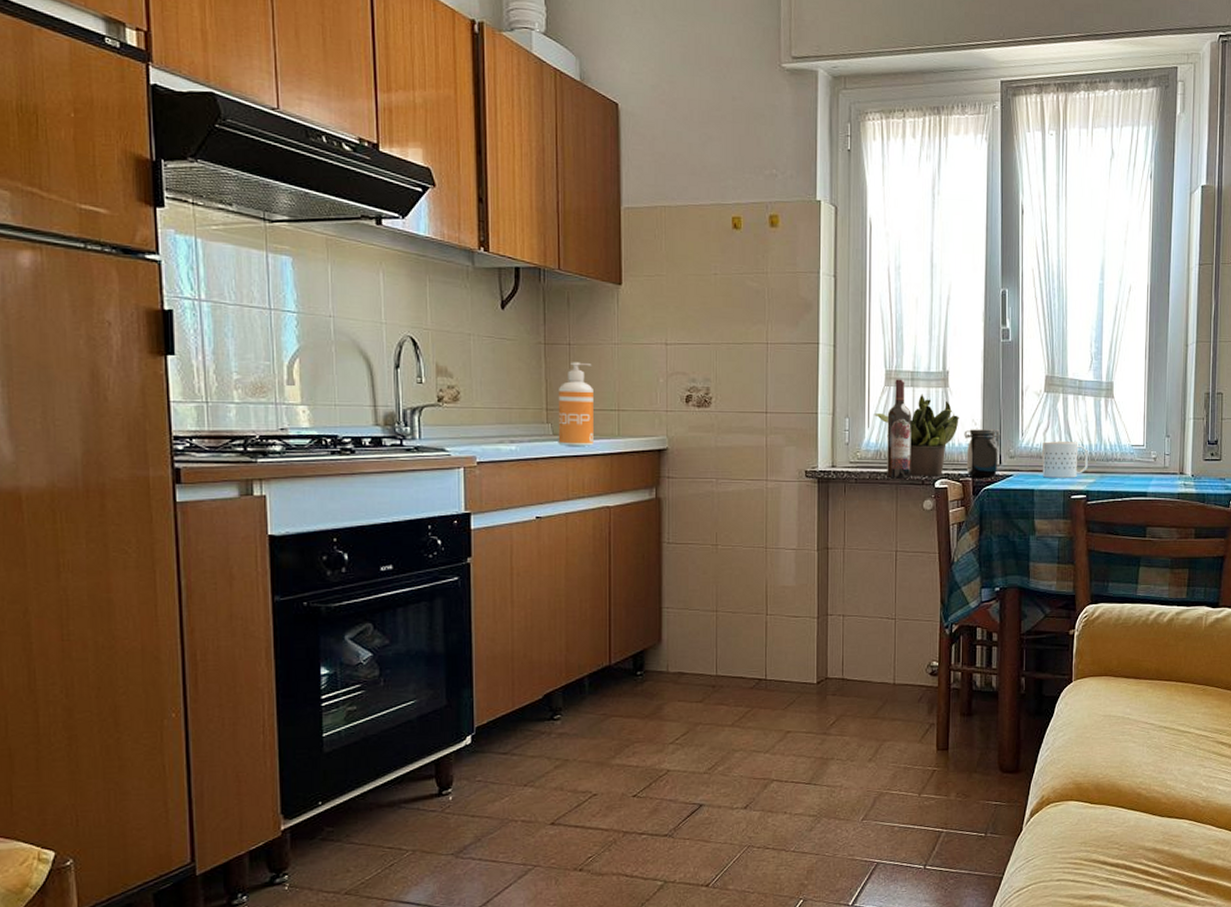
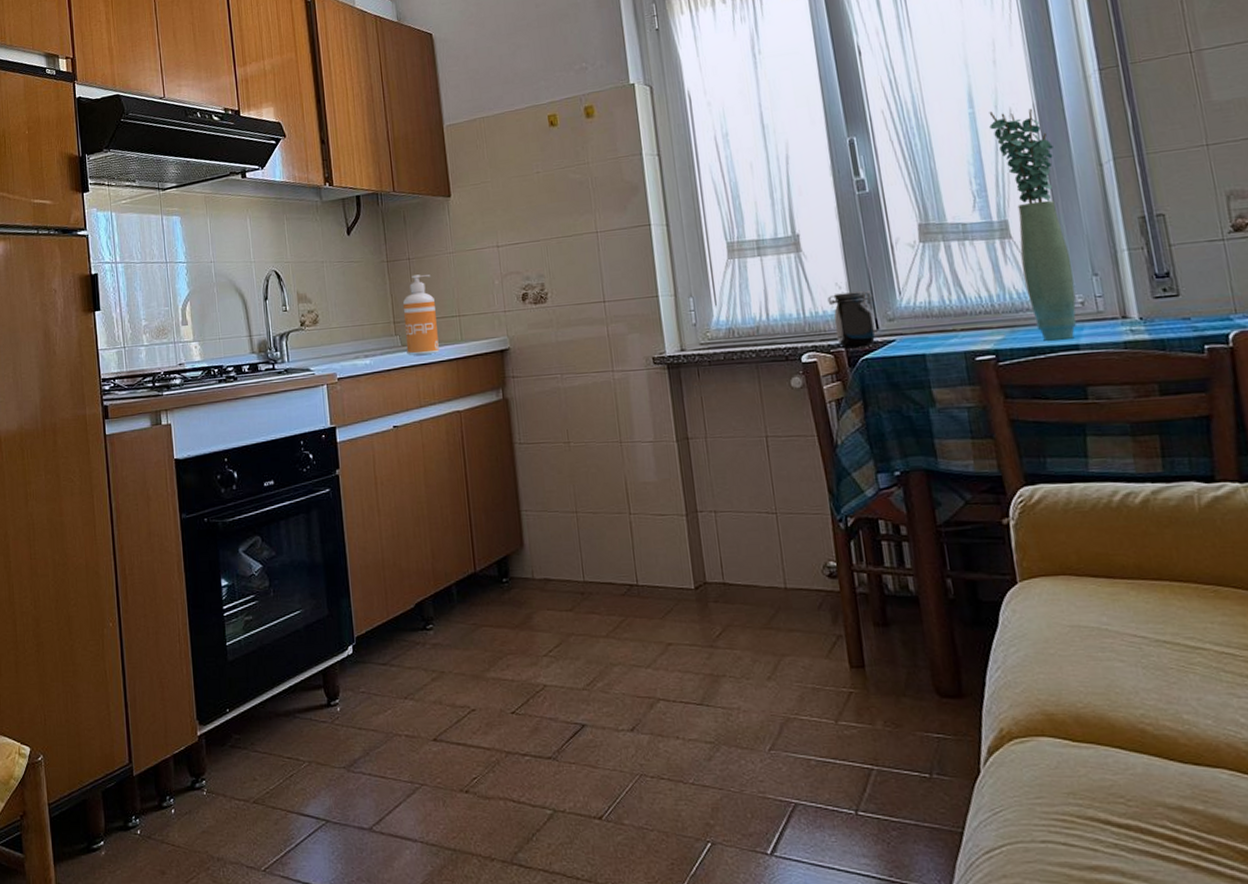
potted plant: present [873,394,959,476] -> none [719,262,820,352]
wine bottle: present [887,379,911,480] -> none [735,249,772,358]
mug: present [1042,441,1089,478] -> none [927,294,993,340]
vase: none [1113,286,1156,488] -> present [989,108,1077,342]

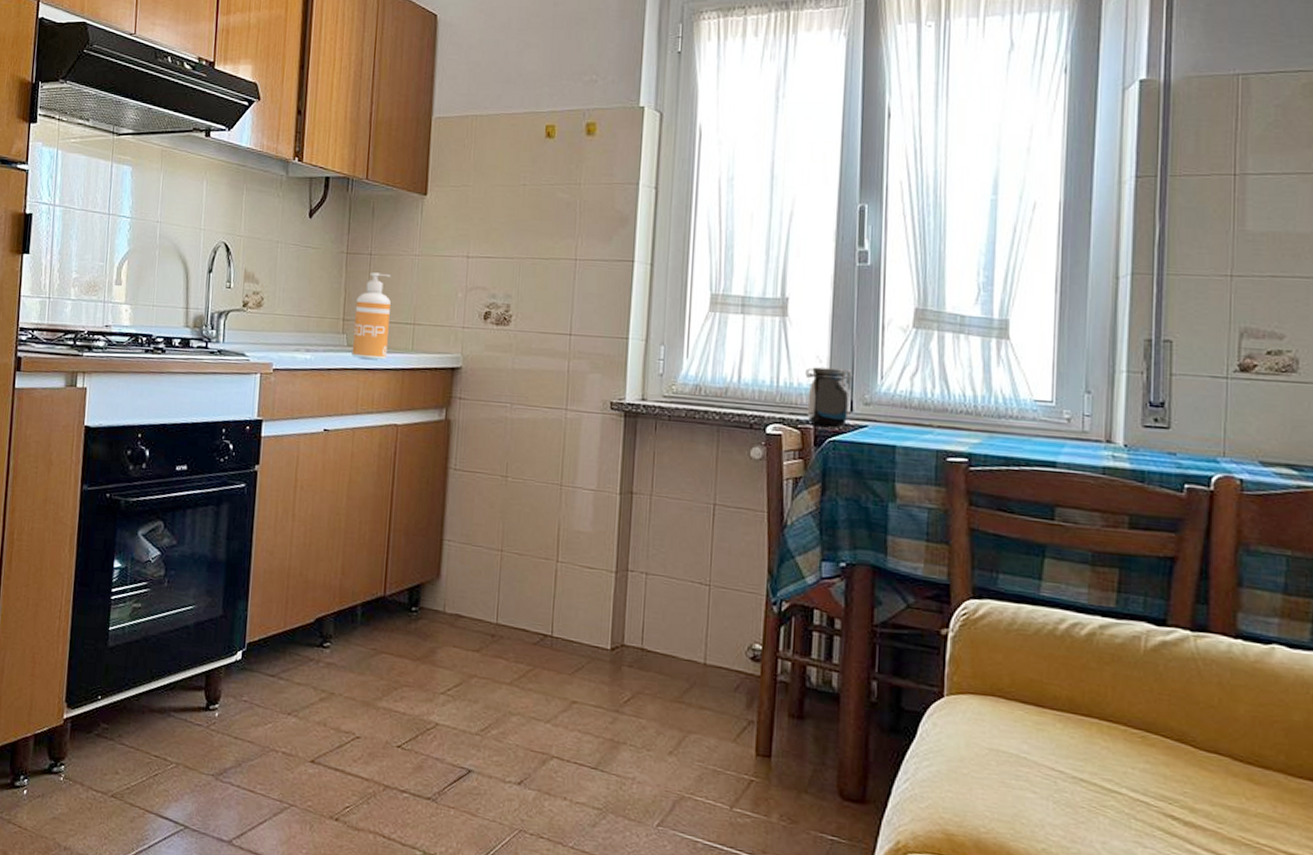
vase: present [989,108,1077,342] -> none [1010,202,1072,456]

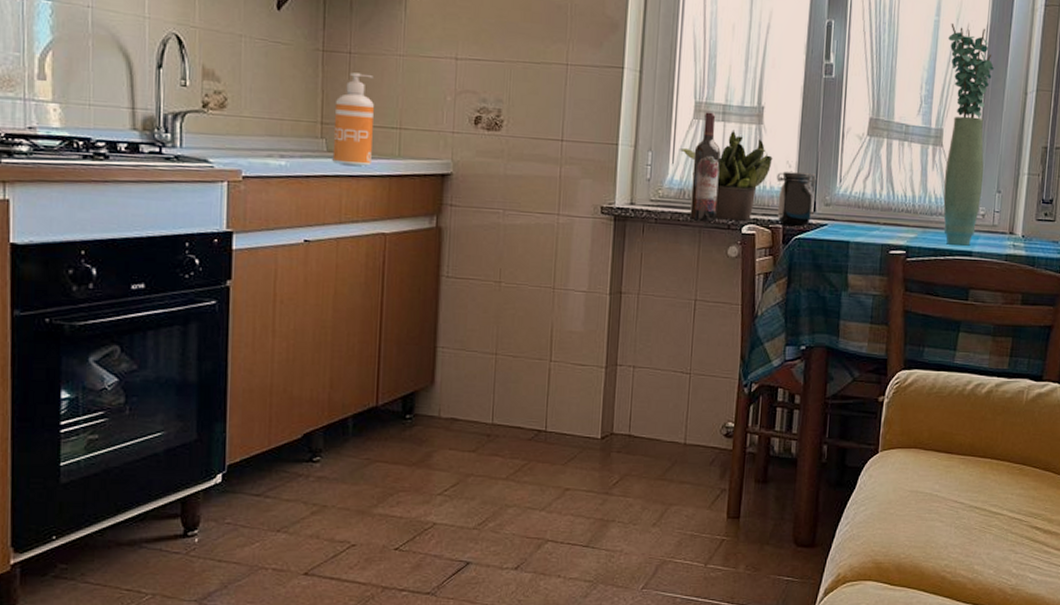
potted plant: none [693,322,800,420] -> present [679,129,773,221]
wine bottle: none [707,304,740,421] -> present [690,112,721,223]
vase: none [1010,202,1072,456] -> present [943,23,994,247]

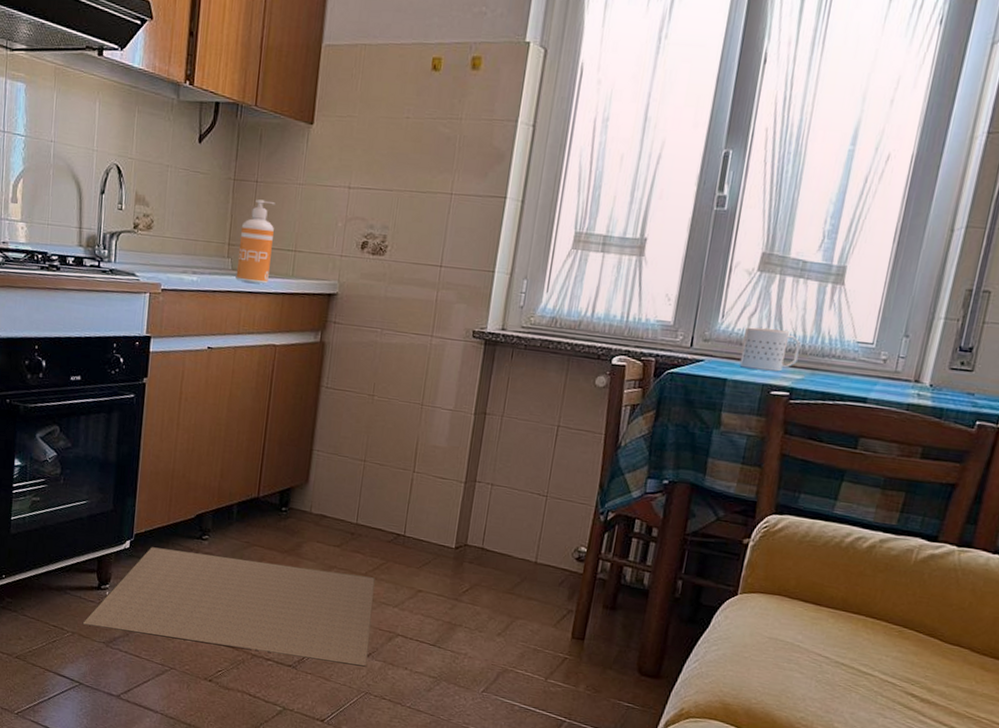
doormat: none [165,478,518,583] -> present [82,547,375,667]
potted plant: present [679,129,773,221] -> none [554,260,651,352]
wine bottle: present [690,112,721,223] -> none [559,242,598,352]
jar: present [777,171,817,226] -> none [650,304,697,361]
mug: none [859,190,911,232] -> present [739,327,801,372]
vase: present [943,23,994,247] -> none [835,153,916,392]

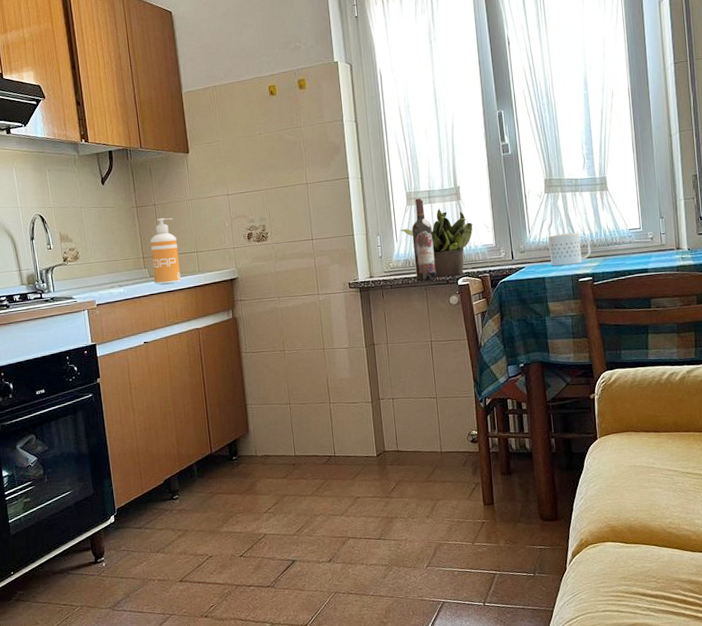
doormat: present [82,547,375,667] -> none [88,496,330,597]
potted plant: none [554,260,651,352] -> present [399,208,473,278]
wine bottle: none [559,242,598,352] -> present [411,198,437,282]

